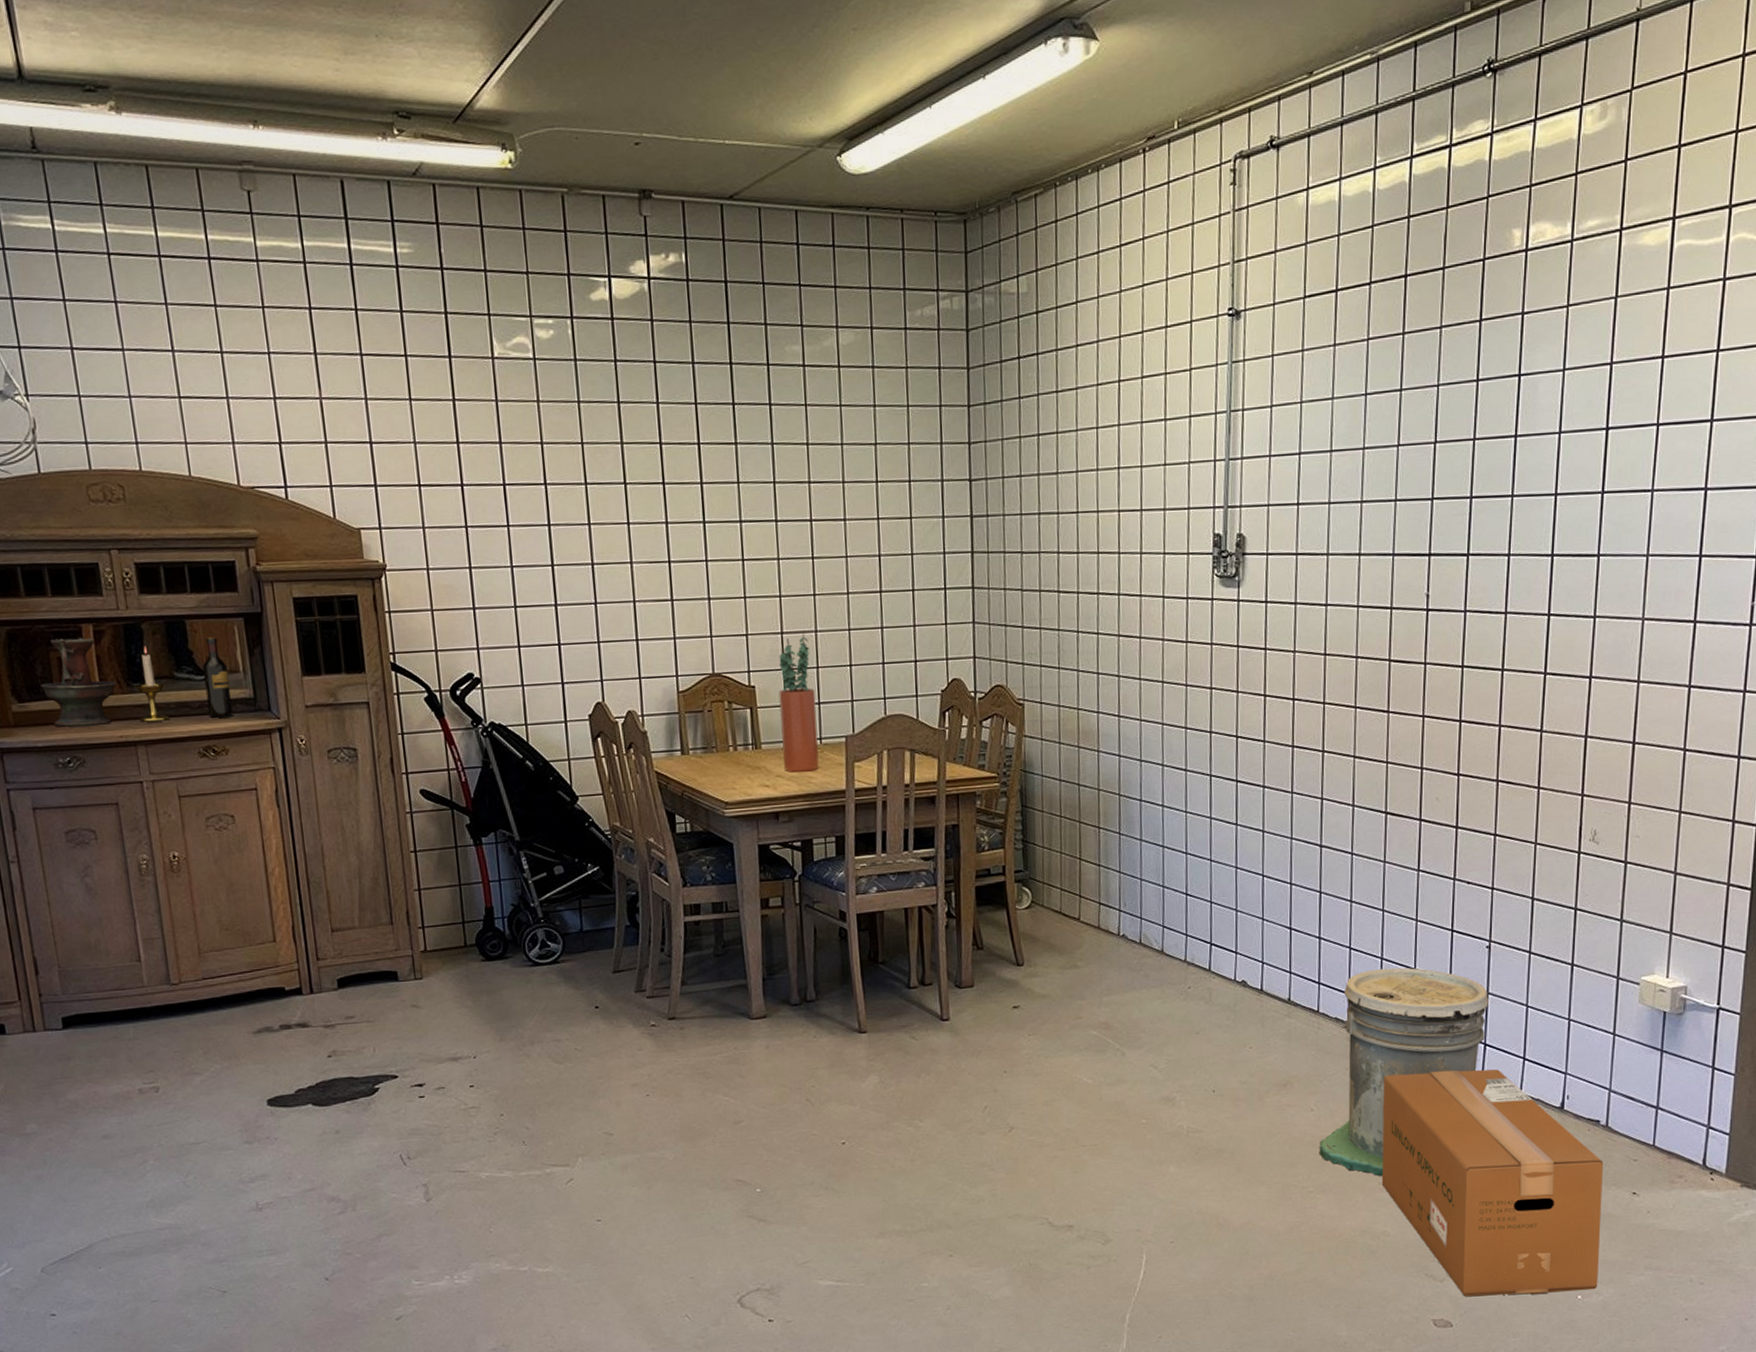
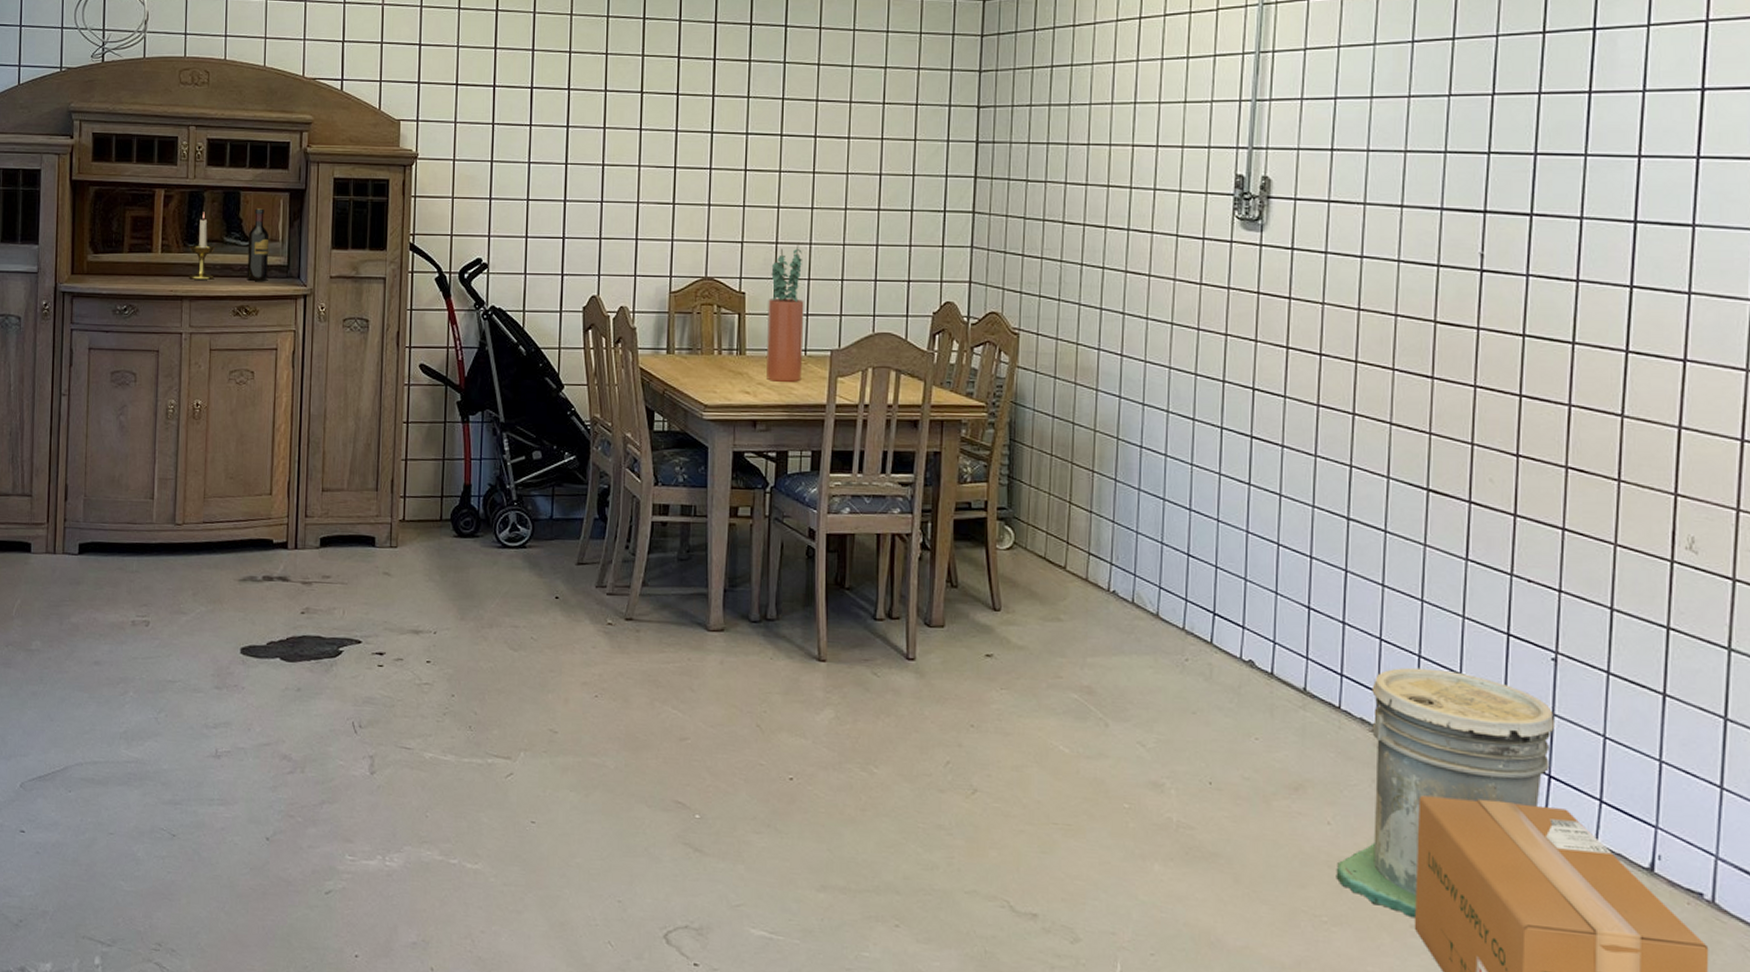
decorative urn: present [41,637,117,727] -> none [114,199,176,279]

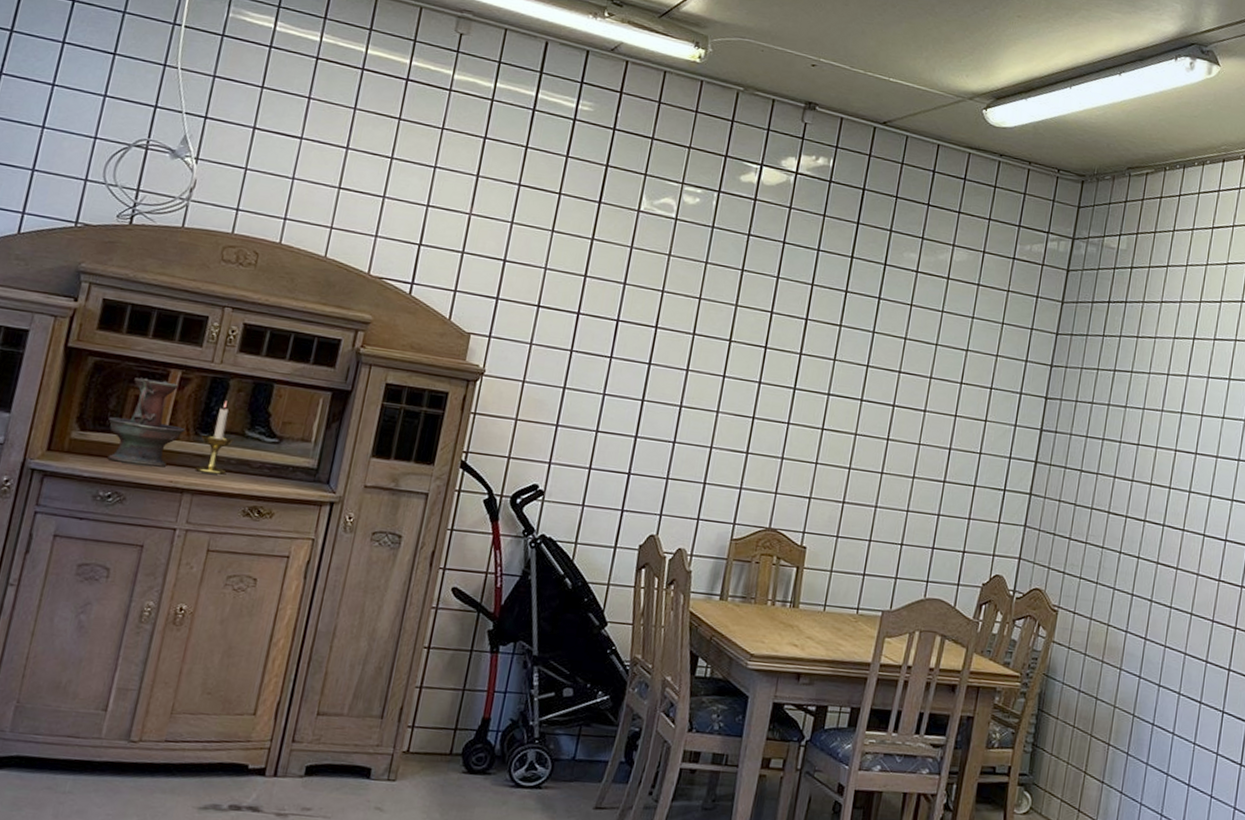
decorative urn: none [114,199,176,279] -> present [107,377,186,467]
wine bottle: present [247,208,270,282] -> none [265,404,301,484]
vase: present [767,242,804,383] -> none [816,504,867,640]

